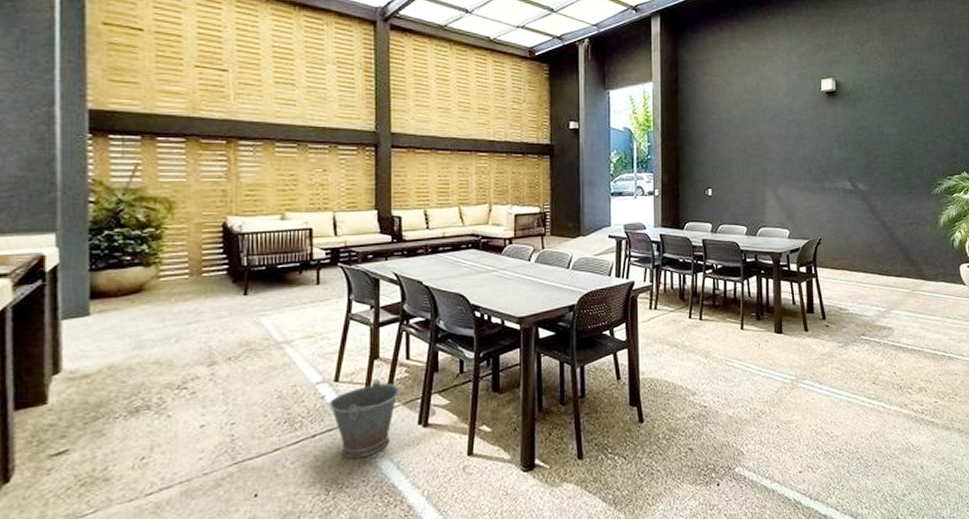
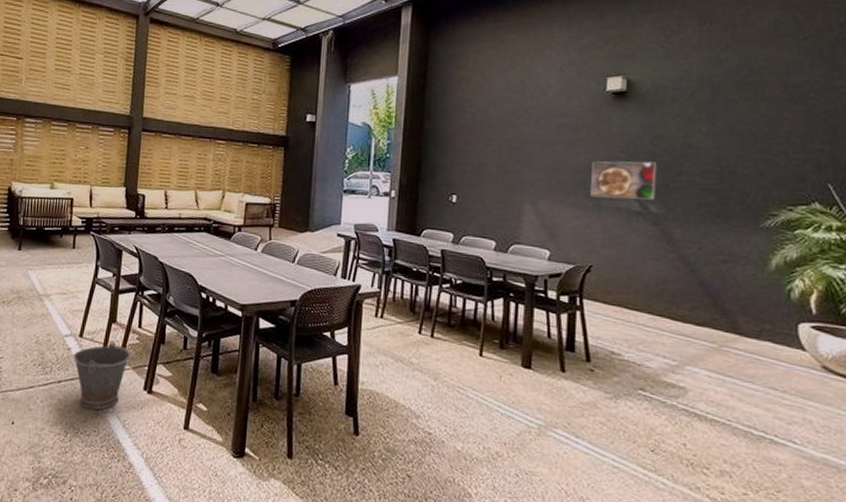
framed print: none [815,148,862,181] -> present [590,161,657,200]

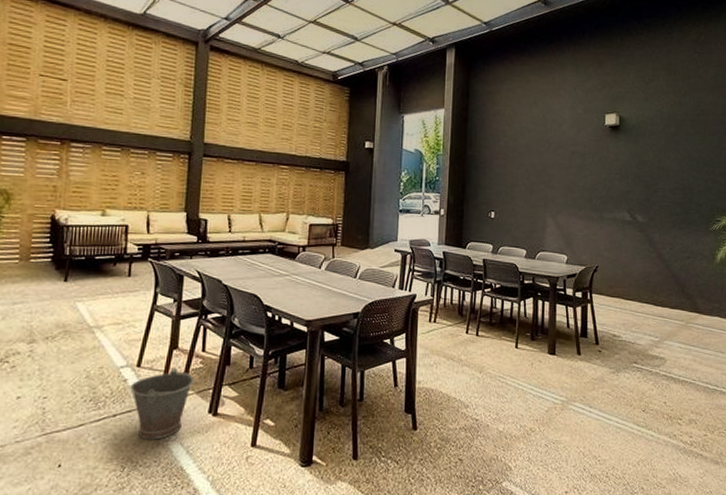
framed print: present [590,161,657,200] -> none [596,181,642,212]

